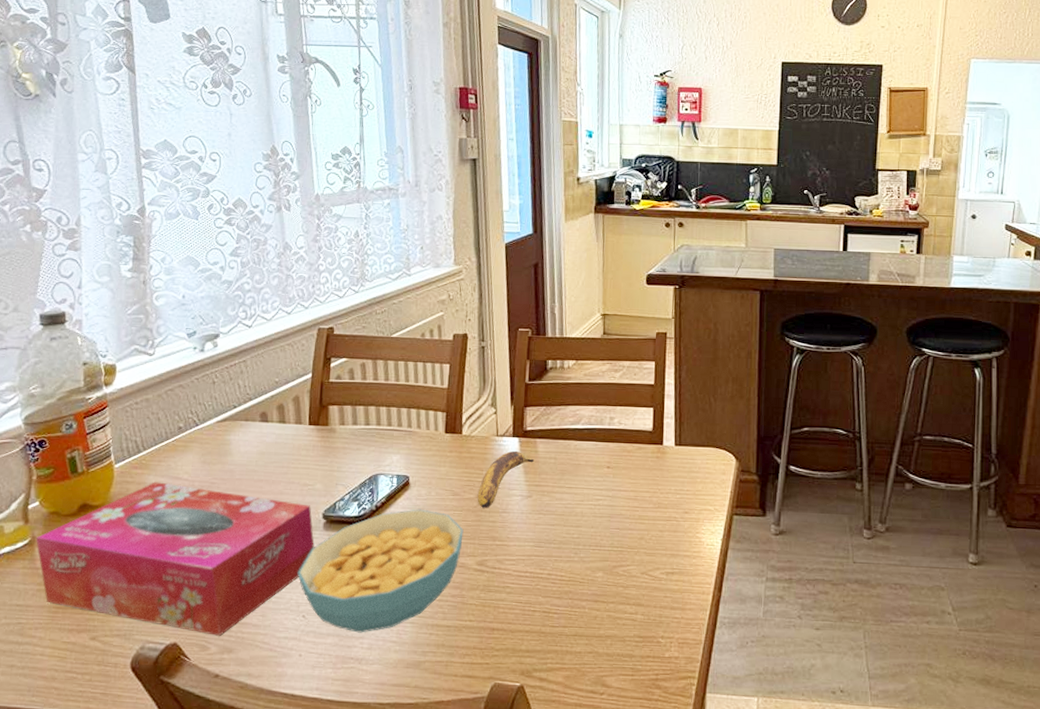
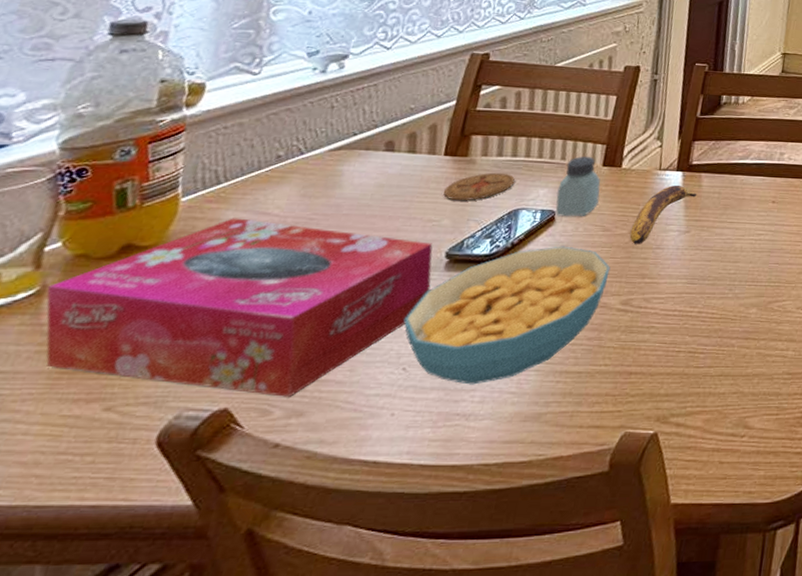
coaster: none [313,440,370,466] -> present [443,172,515,200]
saltshaker: none [408,423,446,482] -> present [555,156,601,217]

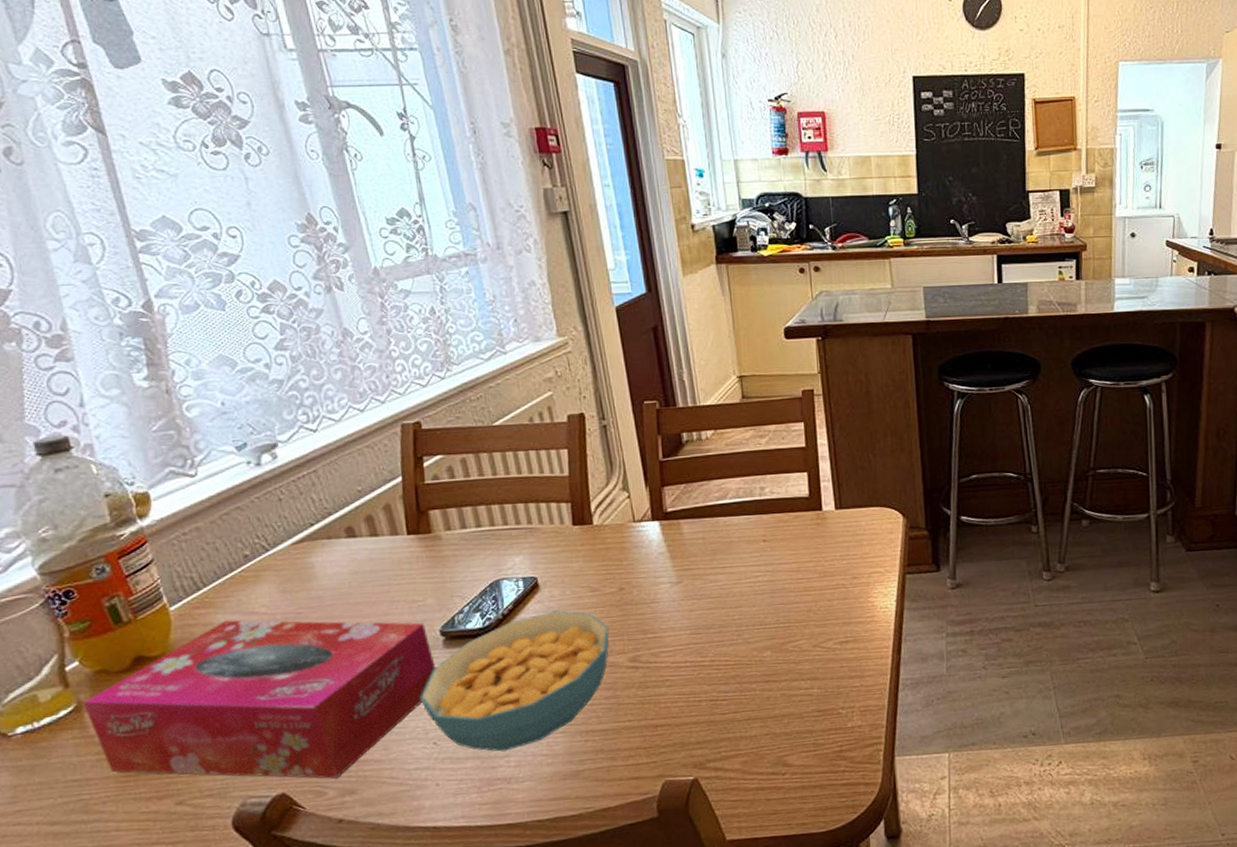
coaster: present [443,172,515,200] -> none [419,545,486,578]
saltshaker: present [555,156,601,217] -> none [533,516,579,583]
banana: present [629,185,697,244] -> none [619,535,681,601]

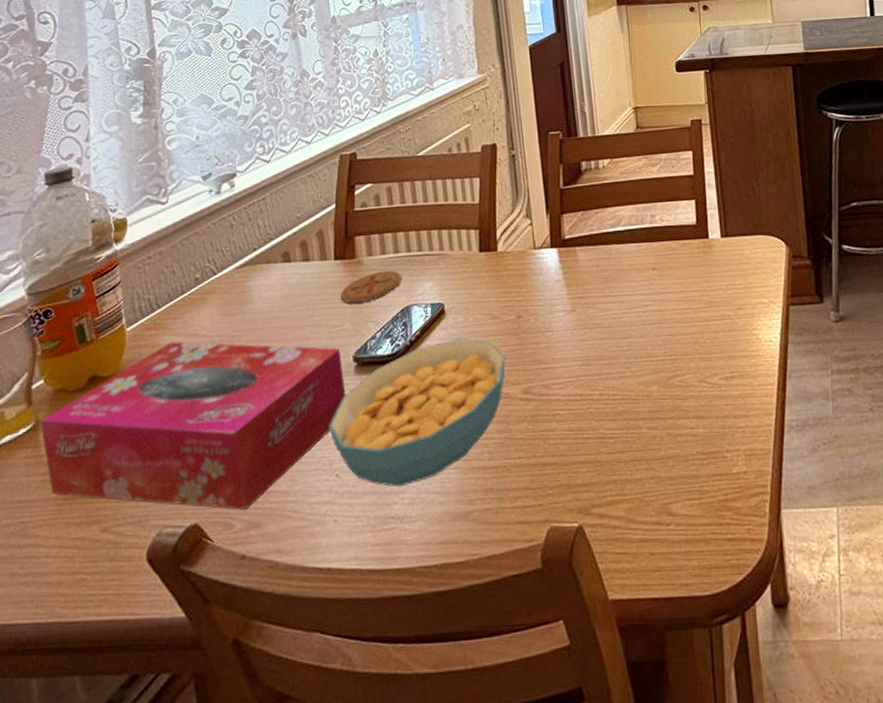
coaster: none [419,545,486,578] -> present [341,270,401,303]

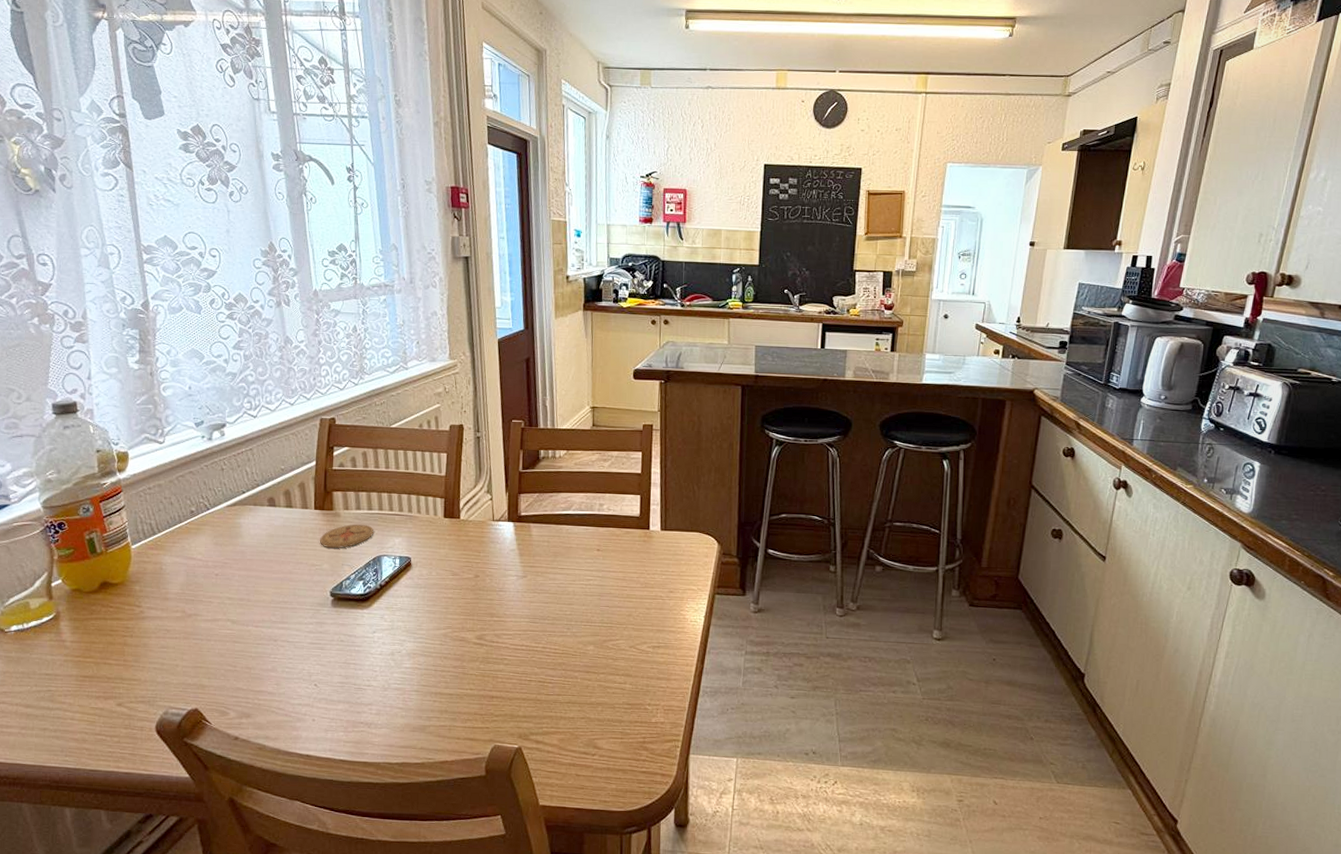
tissue box: present [40,342,346,510] -> none [60,562,323,702]
cereal bowl: present [328,338,506,487] -> none [308,587,463,700]

